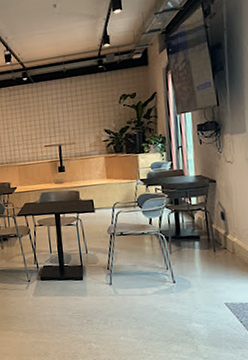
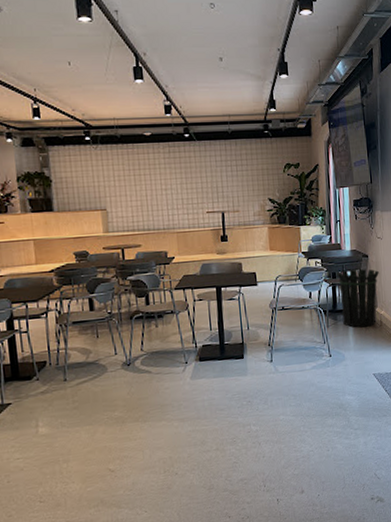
waste bin: none [180,194,230,255] -> present [337,269,379,328]

